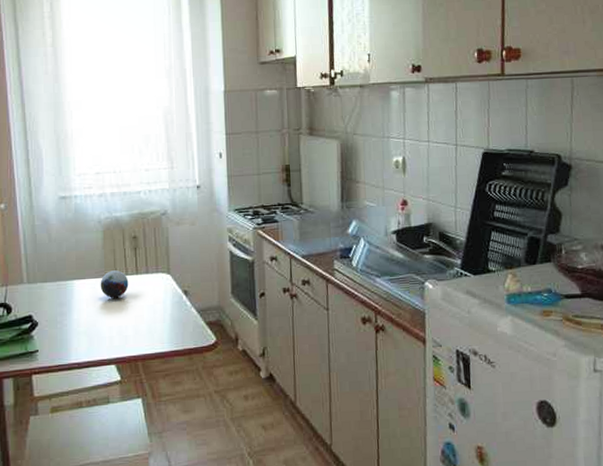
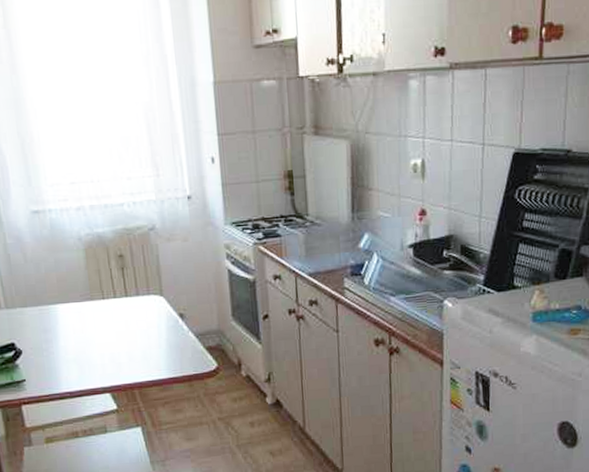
decorative orb: present [100,270,129,298] -> none [86,293,118,323]

